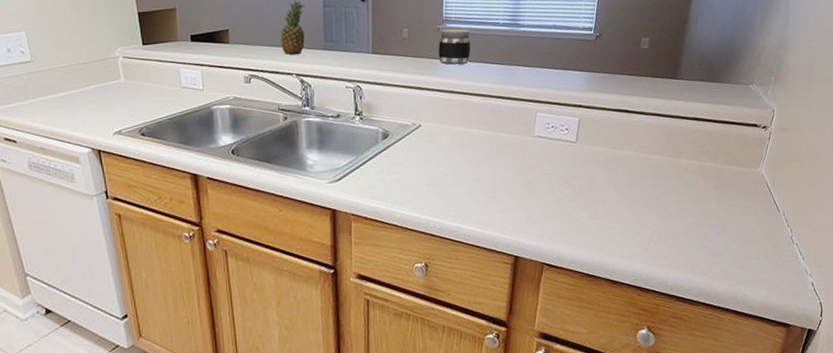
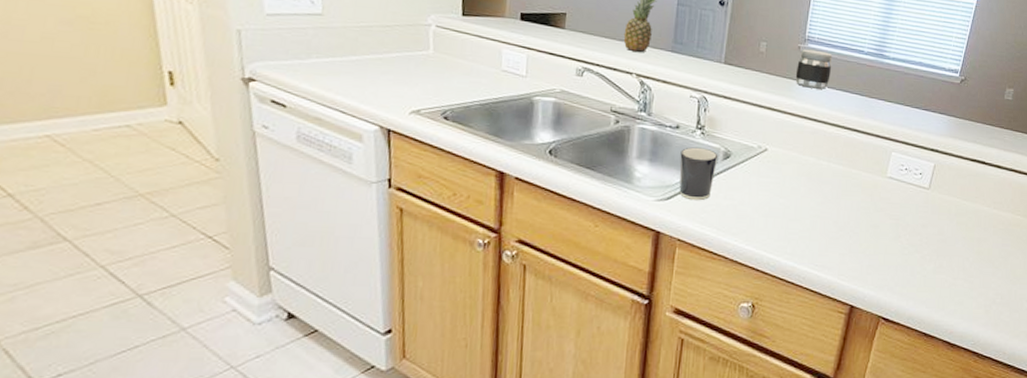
mug: none [344,131,378,179] -> present [679,147,718,201]

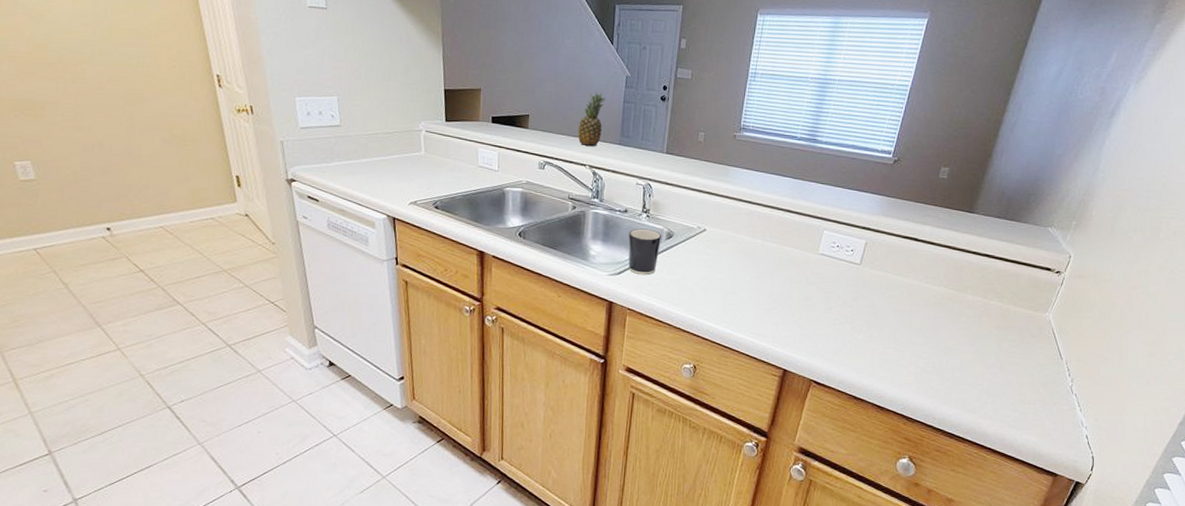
jar: present [795,49,833,89] -> none [731,137,767,174]

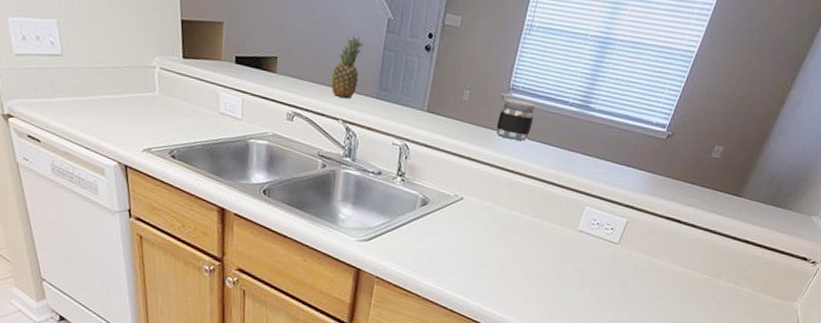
mug: present [628,228,662,276] -> none [379,192,417,243]
jar: none [731,137,767,174] -> present [496,98,536,141]

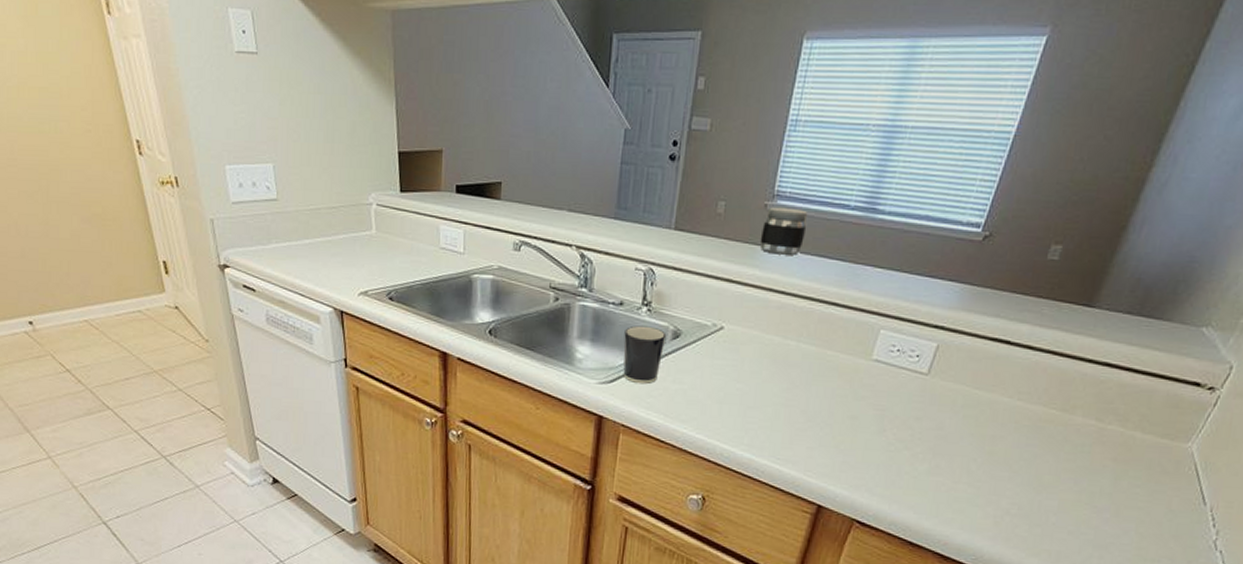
fruit: present [331,34,364,98] -> none [562,150,598,221]
mug: none [379,192,417,243] -> present [623,325,667,385]

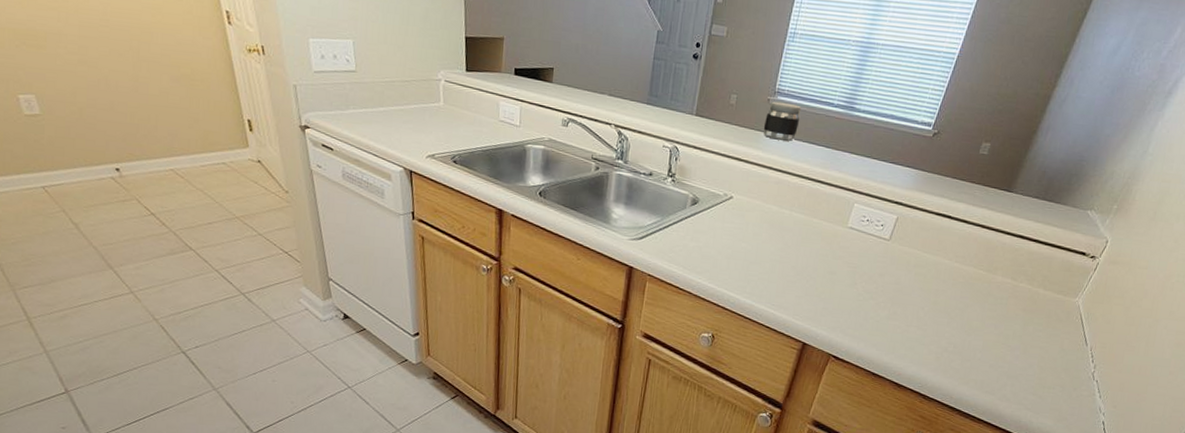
mug: present [623,325,667,385] -> none [650,193,687,242]

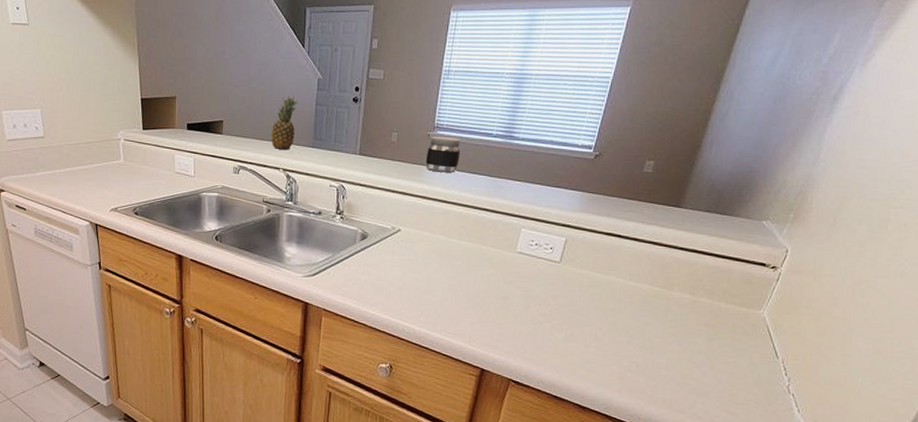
fruit: none [604,45,635,104] -> present [271,95,298,149]

